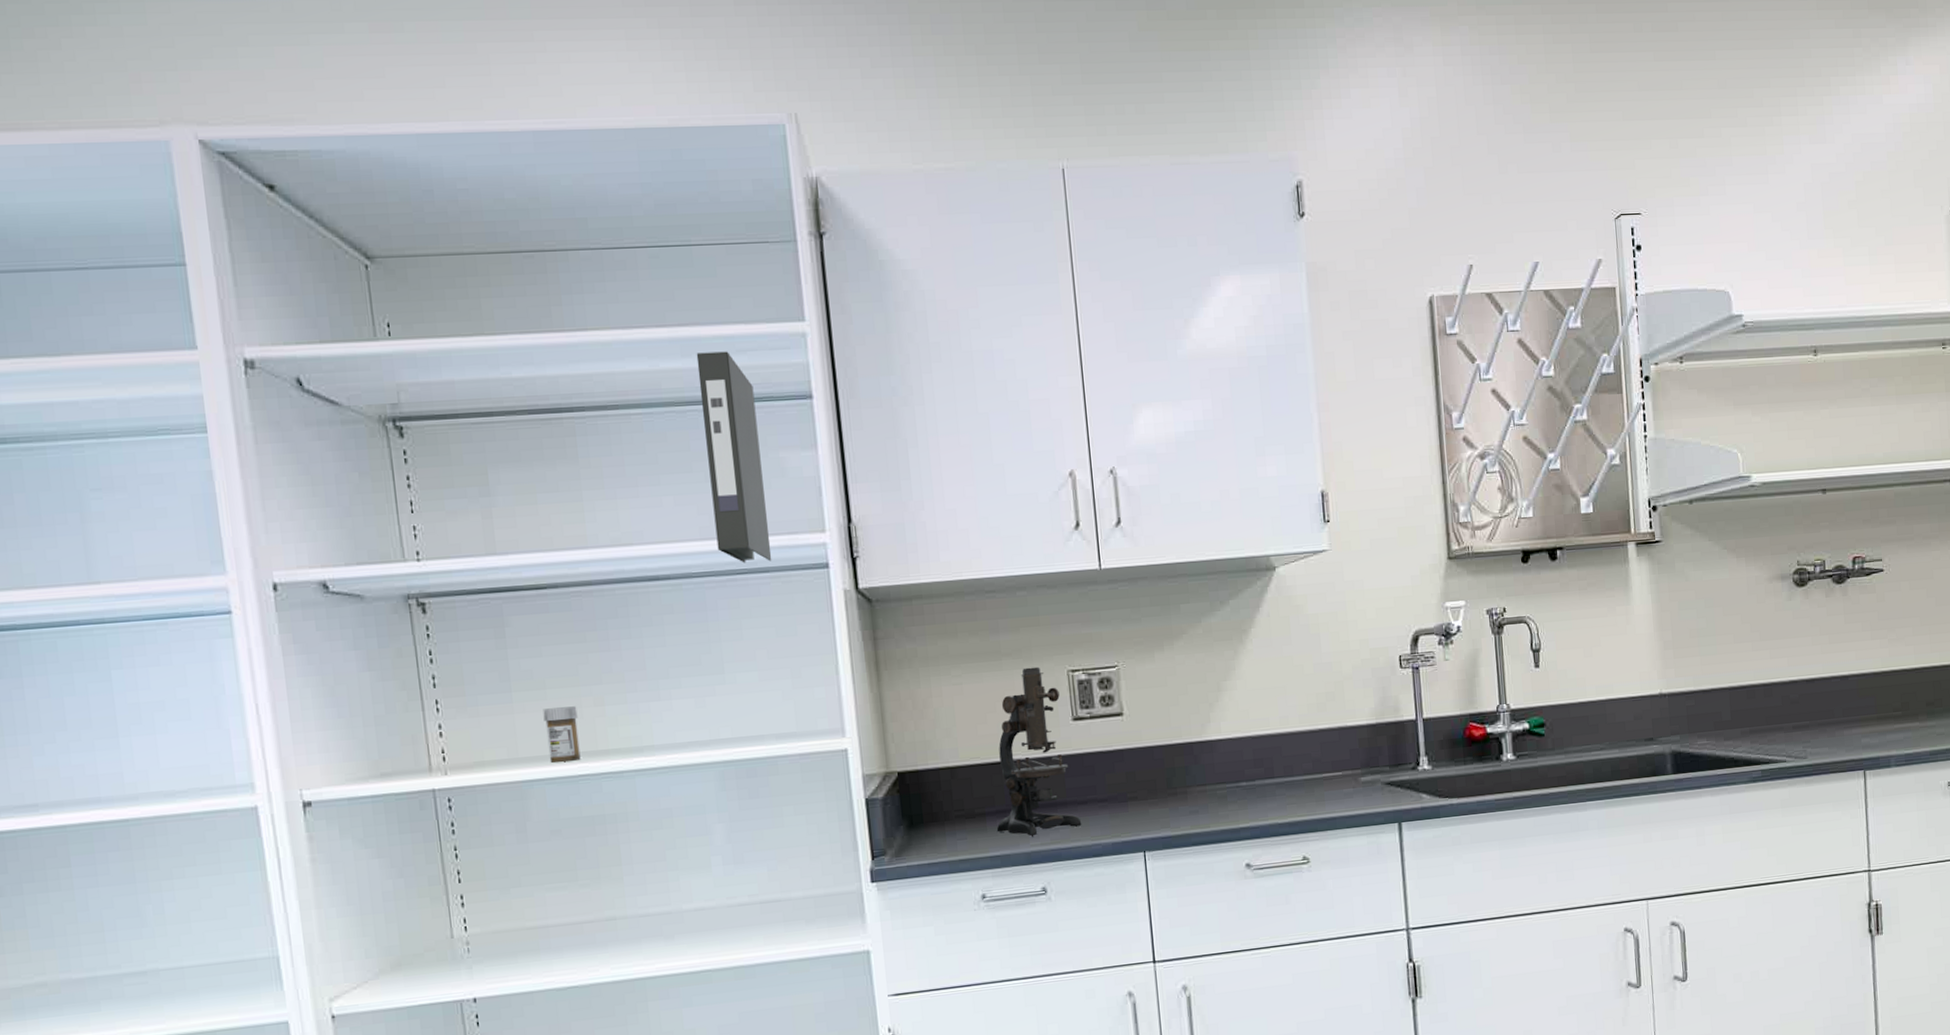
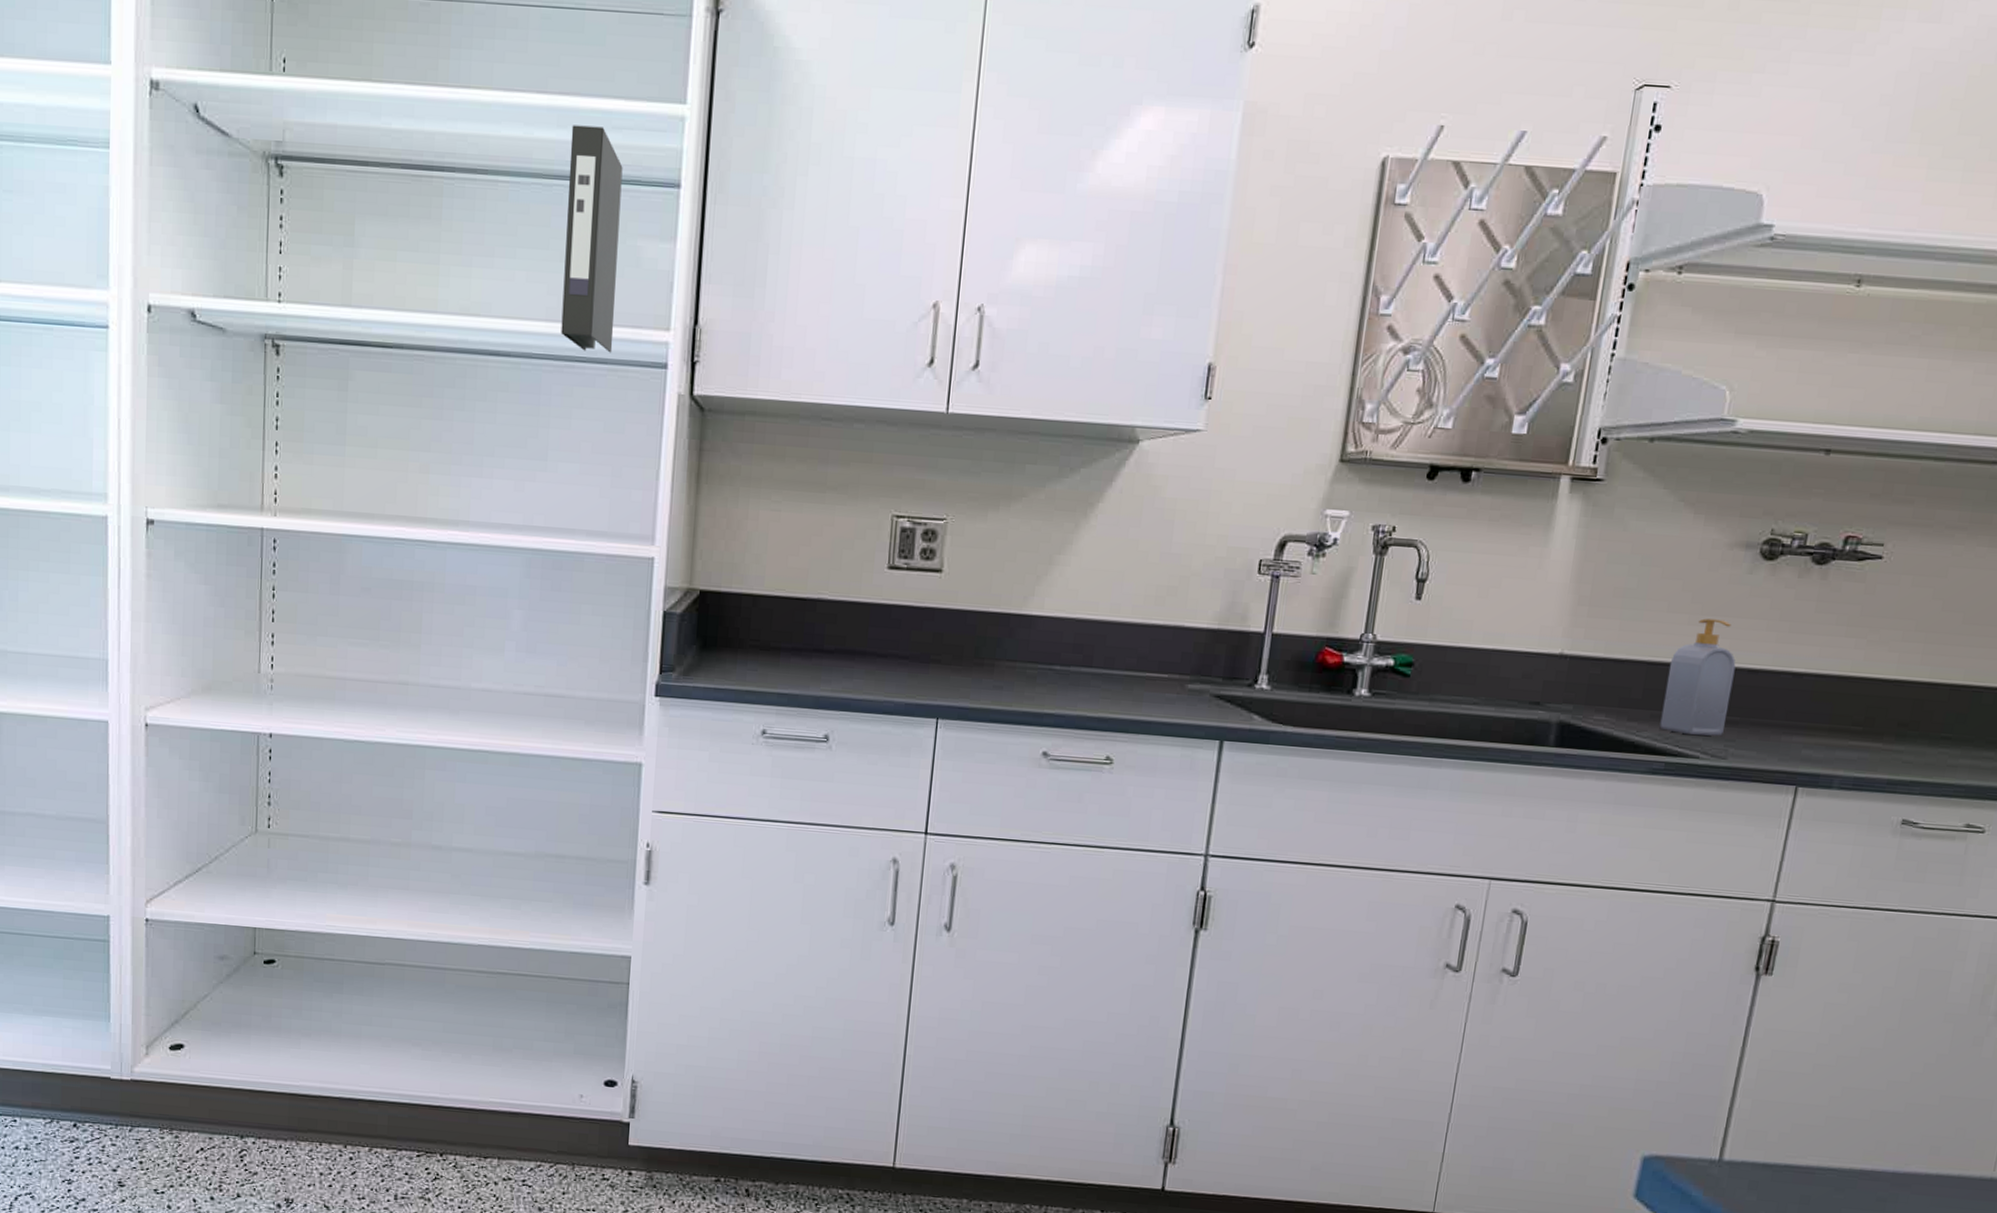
medicine: present [543,706,581,764] -> none [370,467,403,524]
microscope: present [996,666,1082,838] -> none [789,505,880,682]
soap bottle: none [1746,642,1800,744] -> present [1659,618,1736,736]

